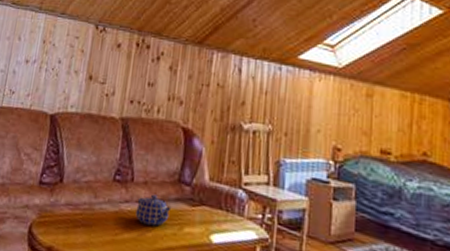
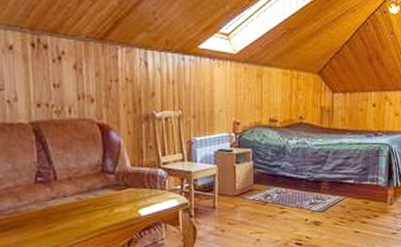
teapot: present [135,194,172,226] -> none [64,187,100,214]

